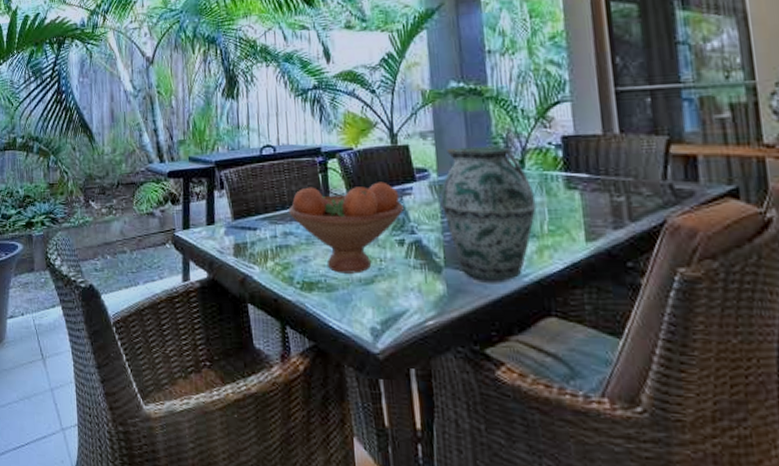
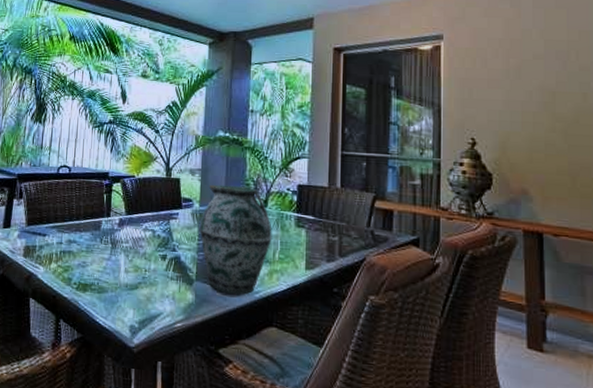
fruit bowl: present [288,182,404,274] -> none [75,204,169,280]

